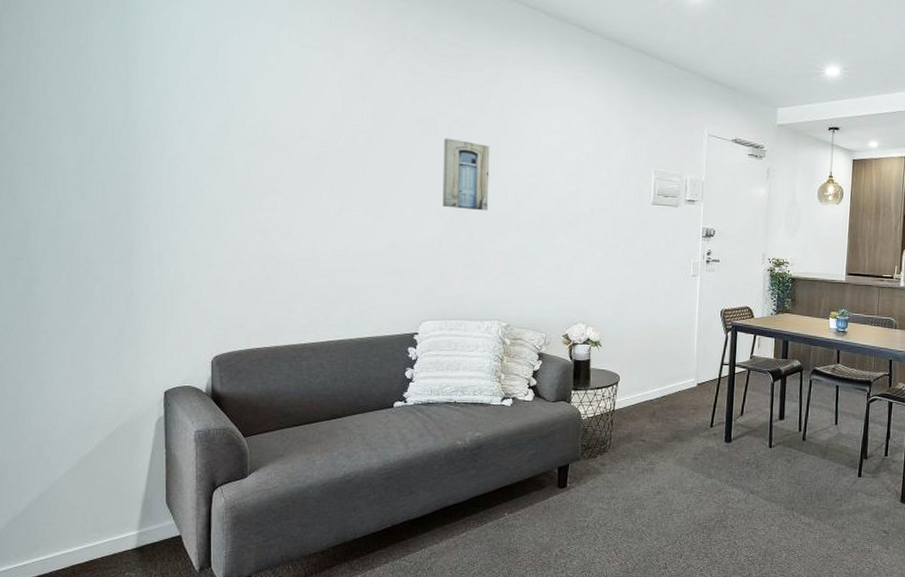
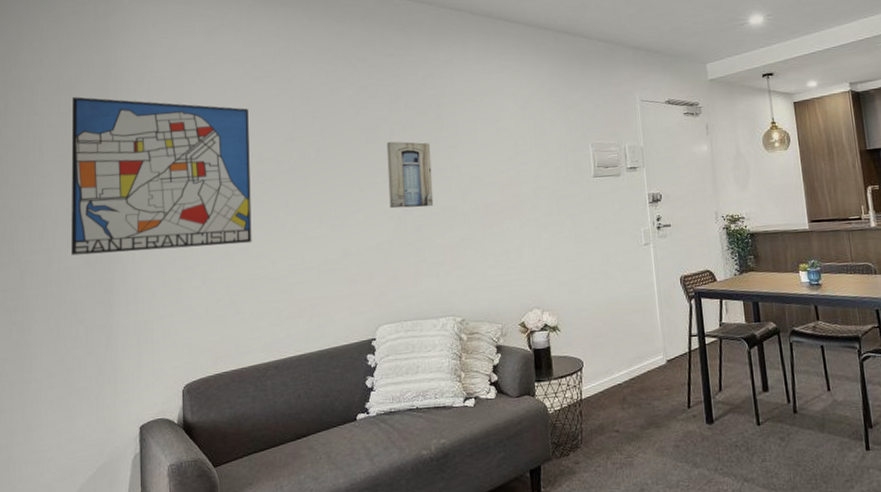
wall art: none [82,33,293,223] -> present [71,97,252,256]

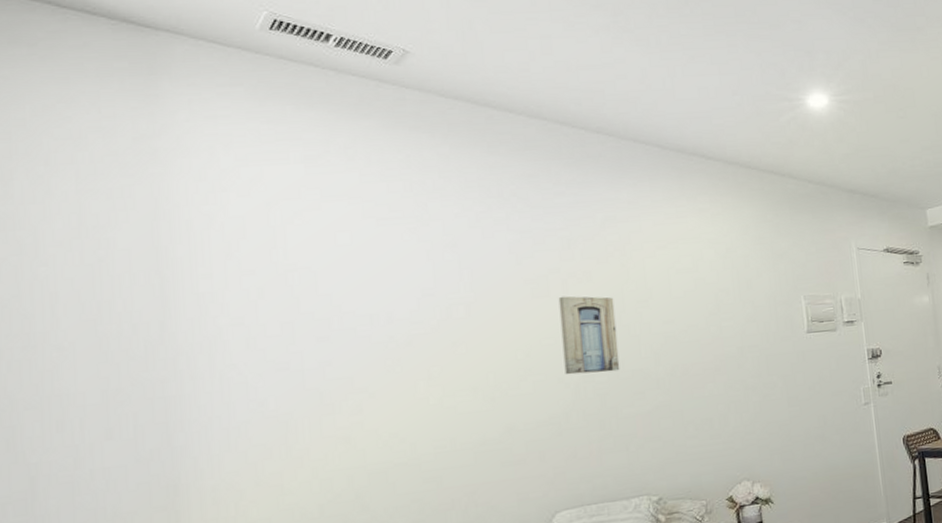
wall art: present [71,97,252,256] -> none [102,241,382,452]

